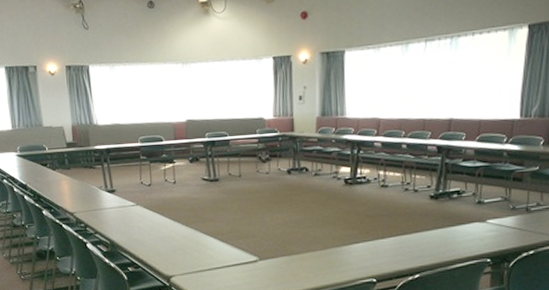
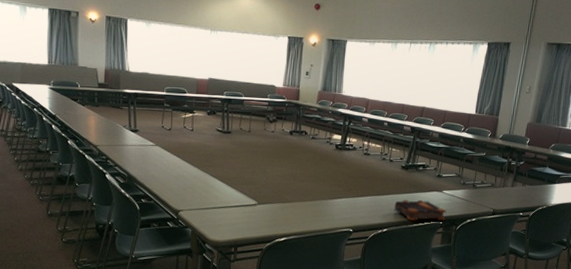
bible: none [425,234,494,262] -> present [394,199,447,221]

